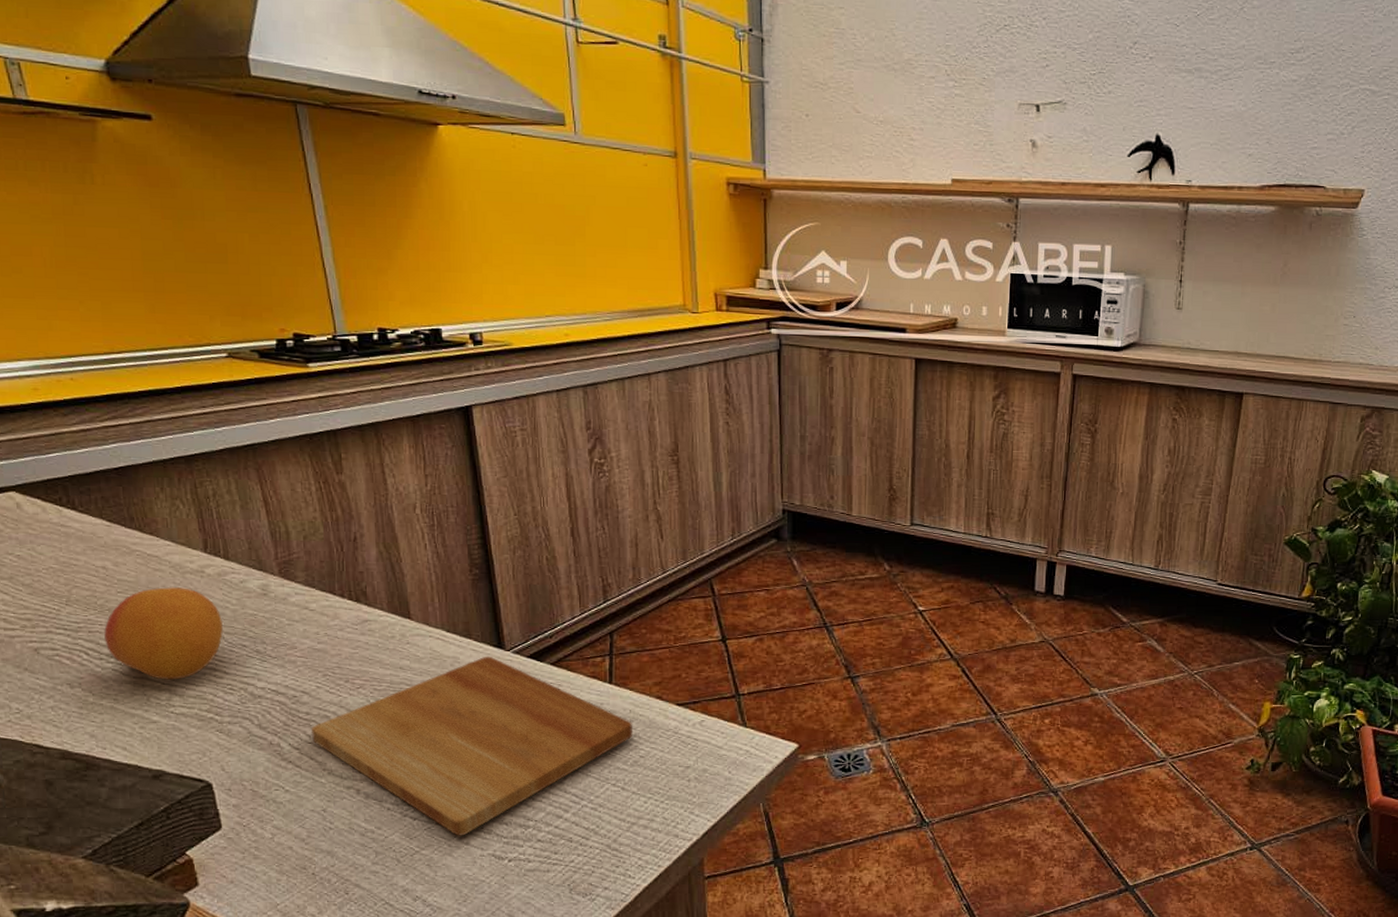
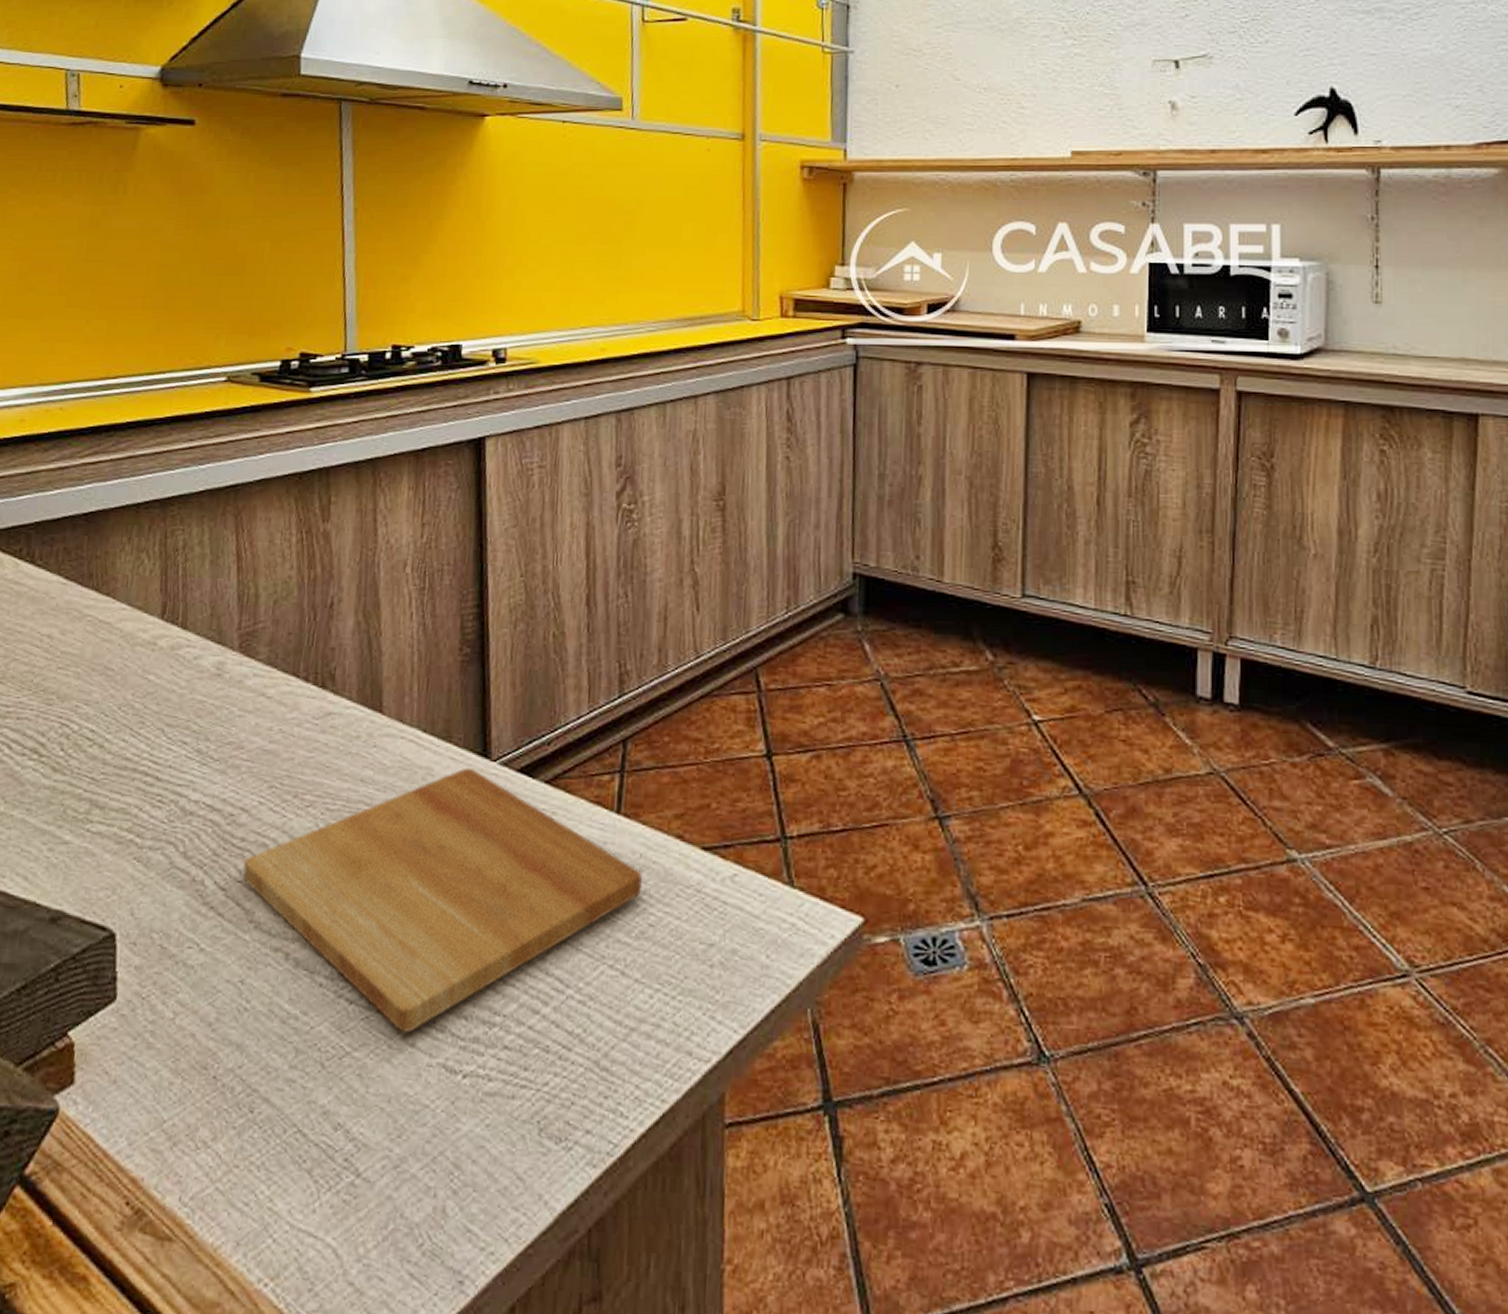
fruit: present [104,586,224,680] -> none [31,662,166,786]

